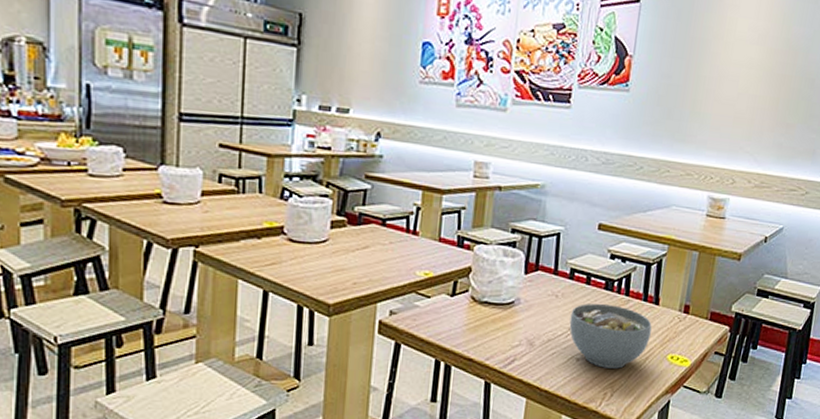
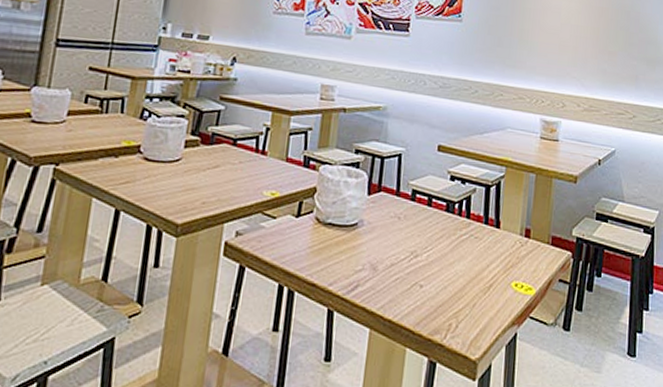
soup bowl: present [569,303,652,369] -> none [412,225,494,297]

